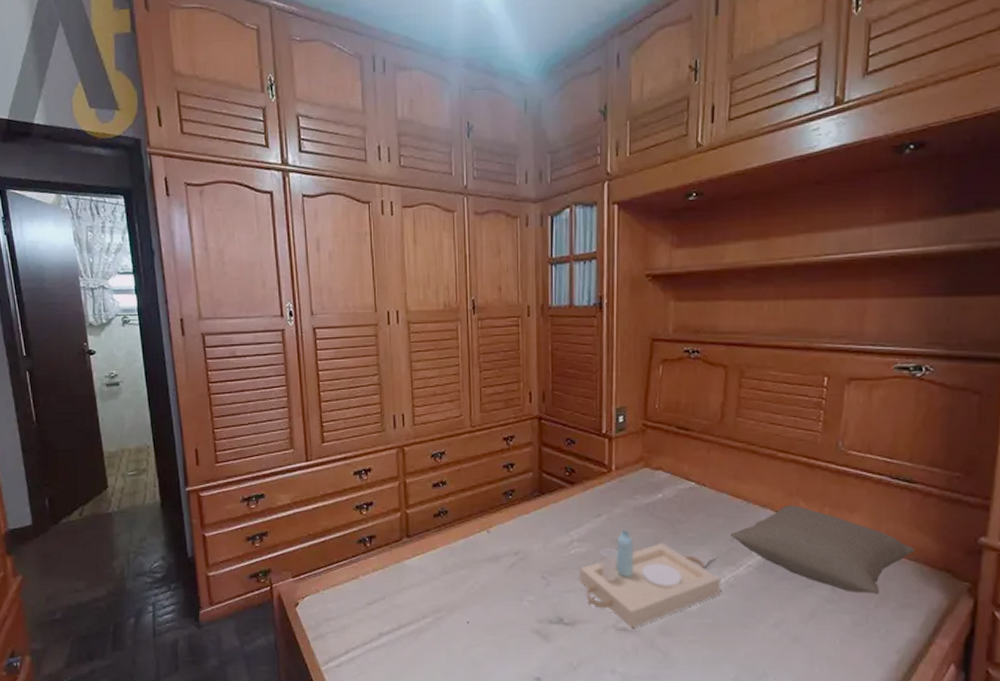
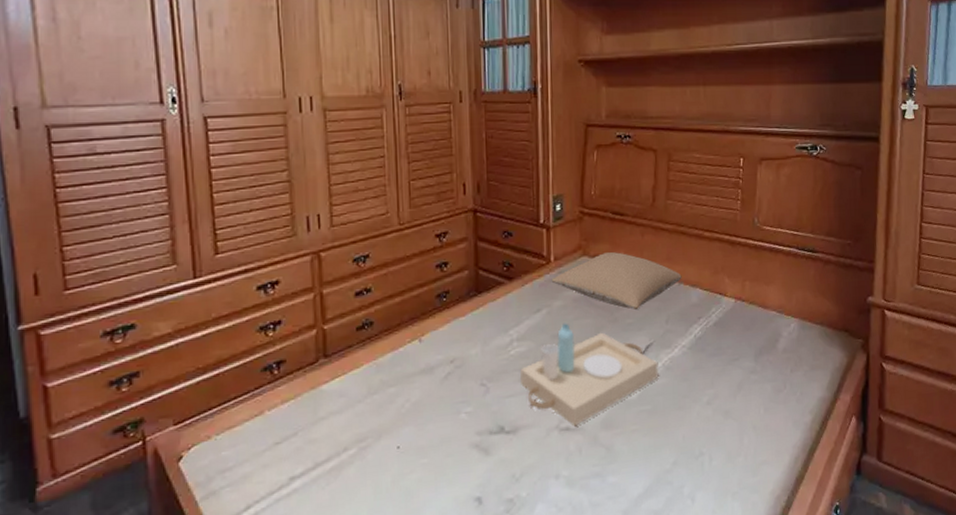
pillow: none [612,466,751,524] -> present [551,252,682,310]
pillow: present [731,505,915,595] -> none [665,282,820,361]

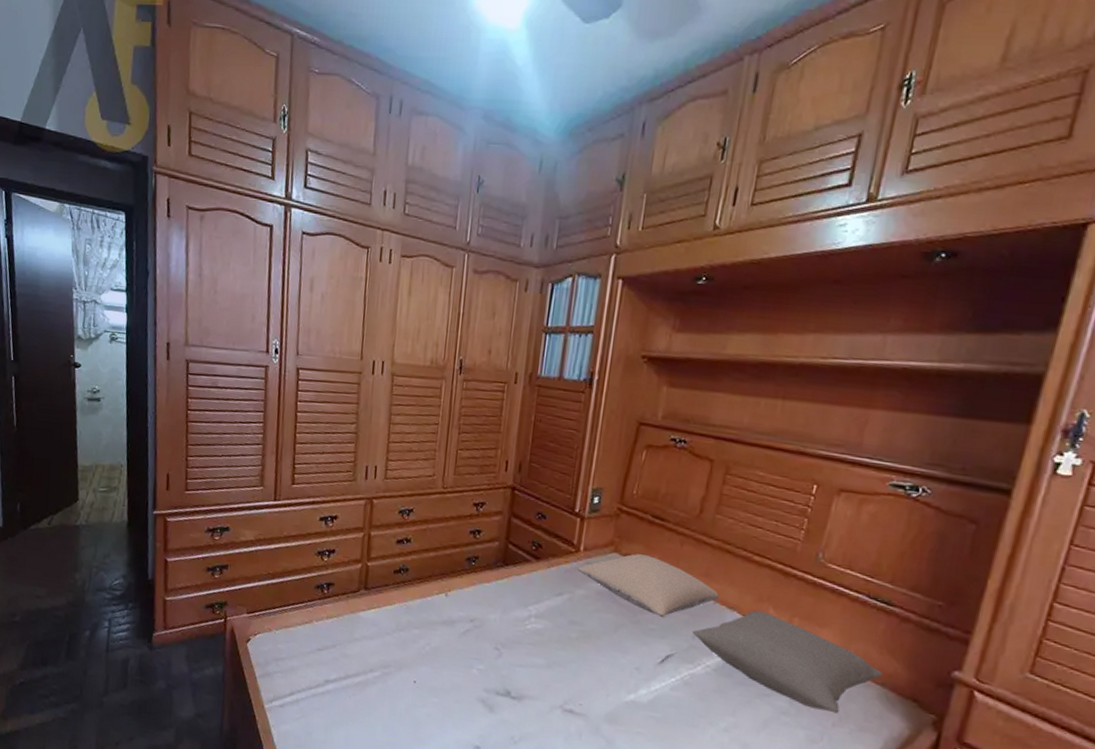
serving tray: present [520,323,659,427] -> none [532,612,677,712]
pillow: none [665,282,820,361] -> present [693,610,883,714]

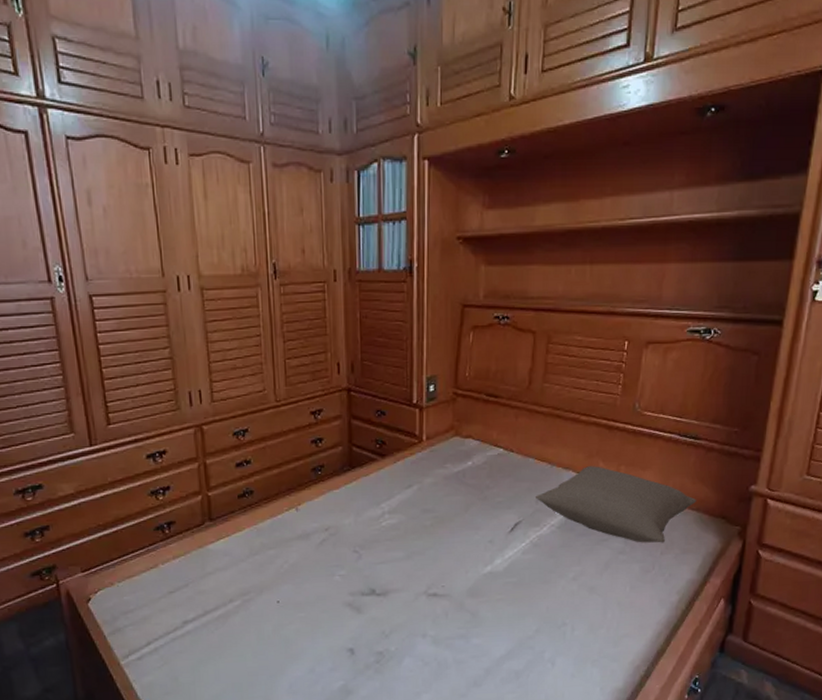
pillow: present [577,553,719,617] -> none [423,433,555,489]

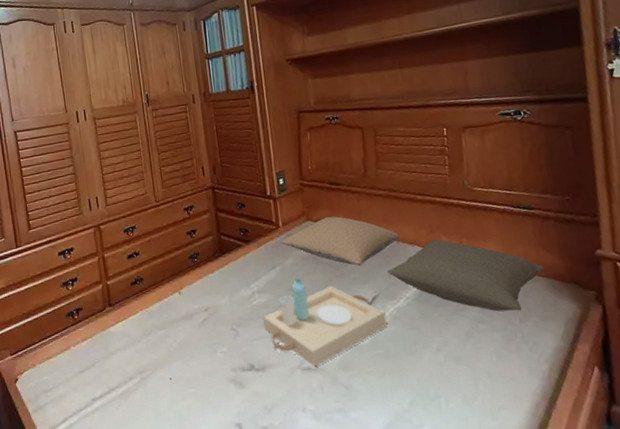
serving tray: none [391,499,526,593] -> present [263,278,387,367]
pillow: none [423,433,555,489] -> present [281,216,400,266]

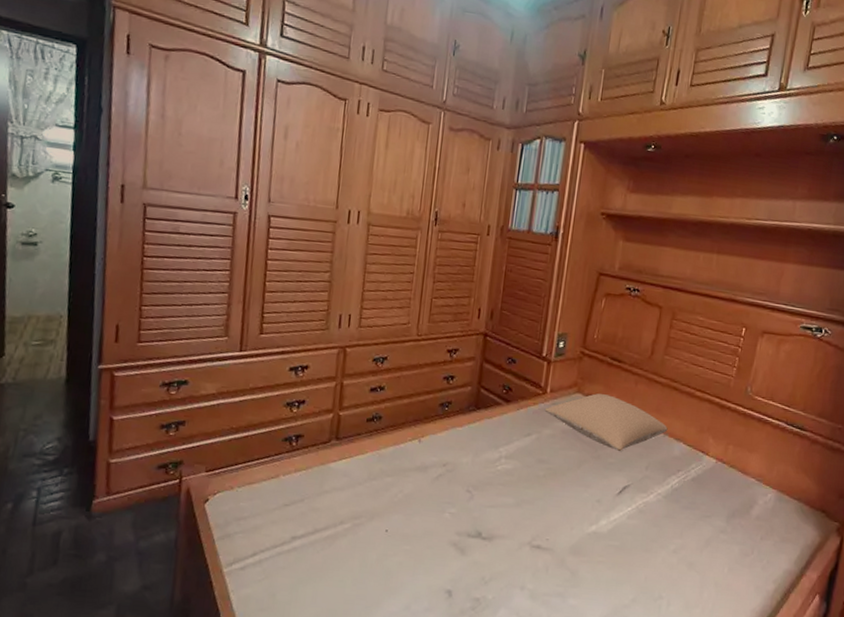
serving tray: present [263,278,387,367] -> none [502,450,633,546]
pillow: present [388,240,545,312] -> none [646,440,799,528]

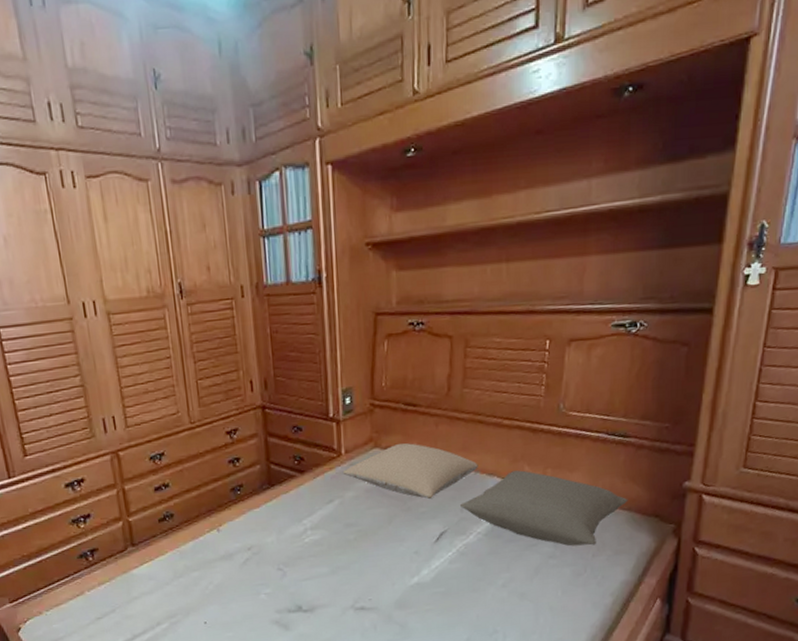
pillow: none [646,440,799,528] -> present [460,470,628,547]

